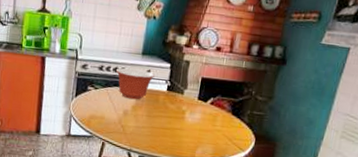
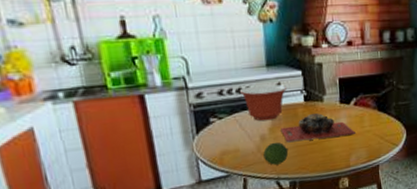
fruit: none [122,118,144,139] -> present [263,142,289,165]
cutting board: none [141,102,207,130] -> present [280,113,357,143]

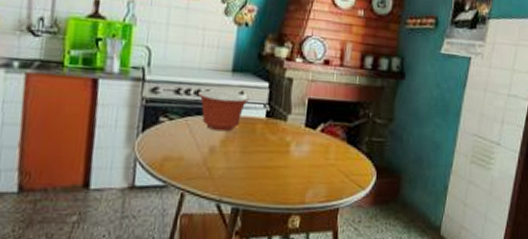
fruit: present [263,142,289,165] -> none [208,157,238,184]
cutting board: present [280,113,357,143] -> none [233,133,319,165]

